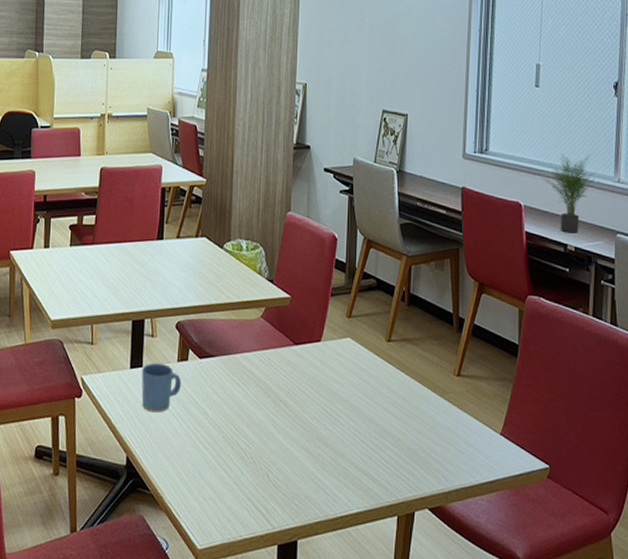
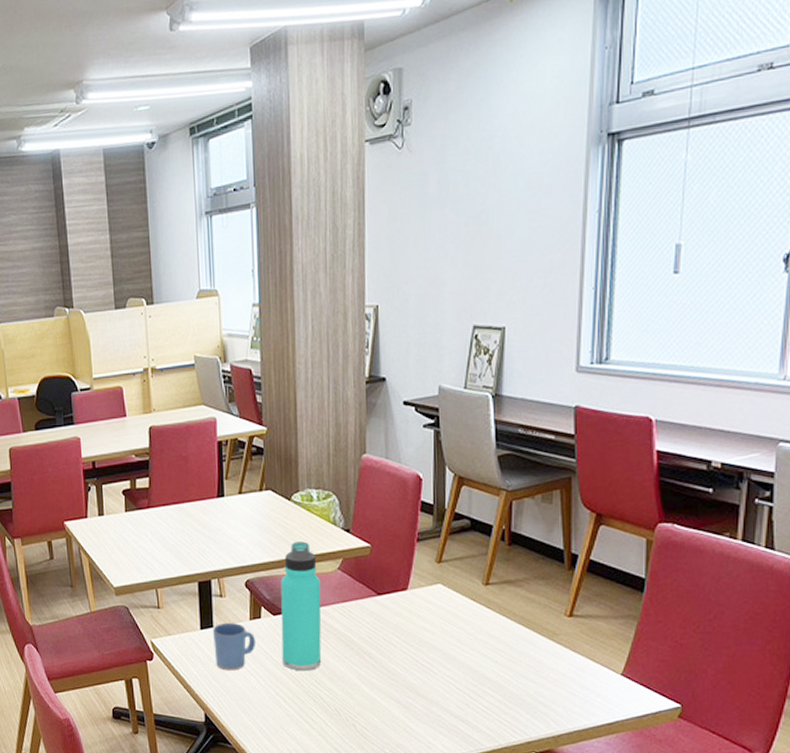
thermos bottle: none [205,288,245,417] -> present [280,541,322,671]
potted plant: present [541,154,596,233] -> none [679,350,753,448]

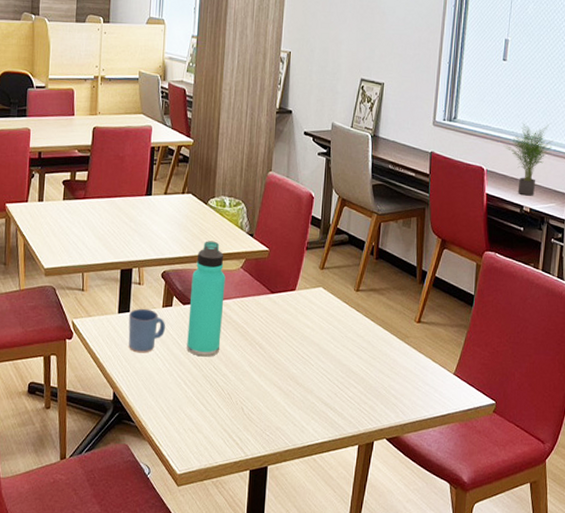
potted plant: none [679,350,753,448] -> present [503,123,553,196]

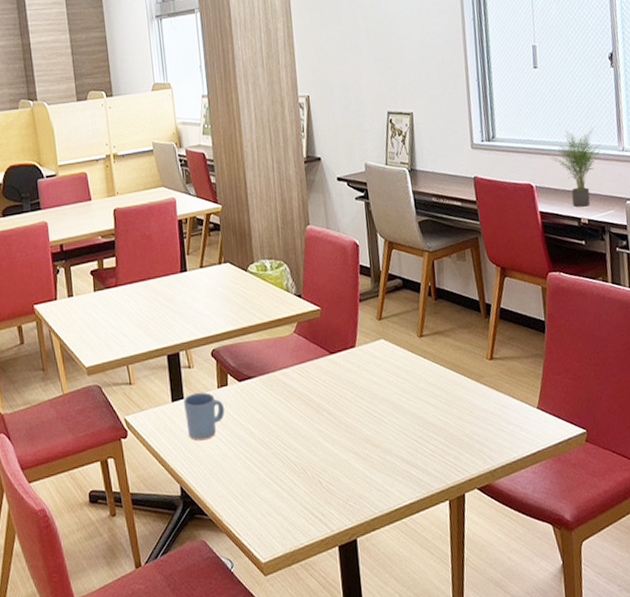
thermos bottle: present [187,241,226,357] -> none [243,309,286,434]

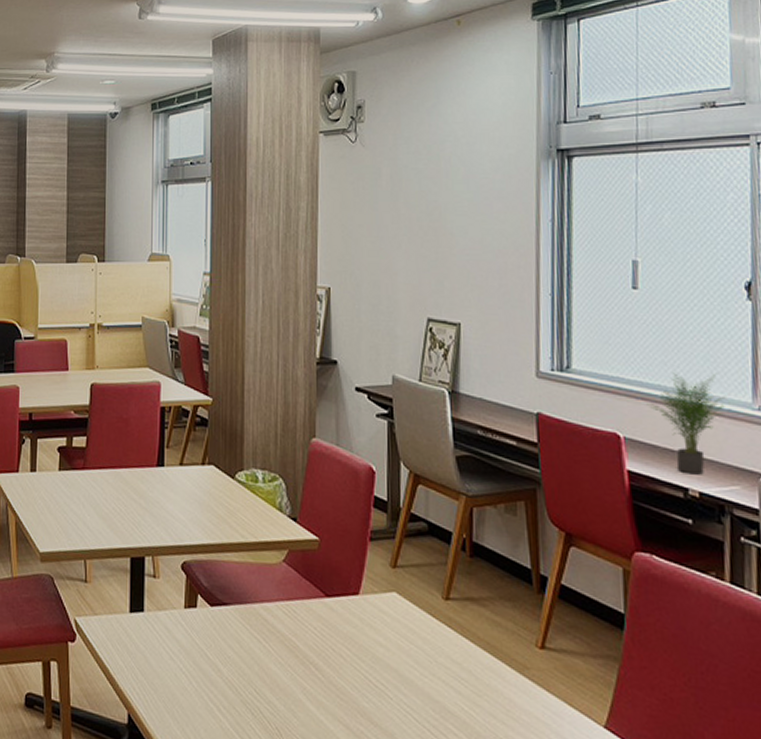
mug: present [184,392,224,441] -> none [143,607,189,666]

